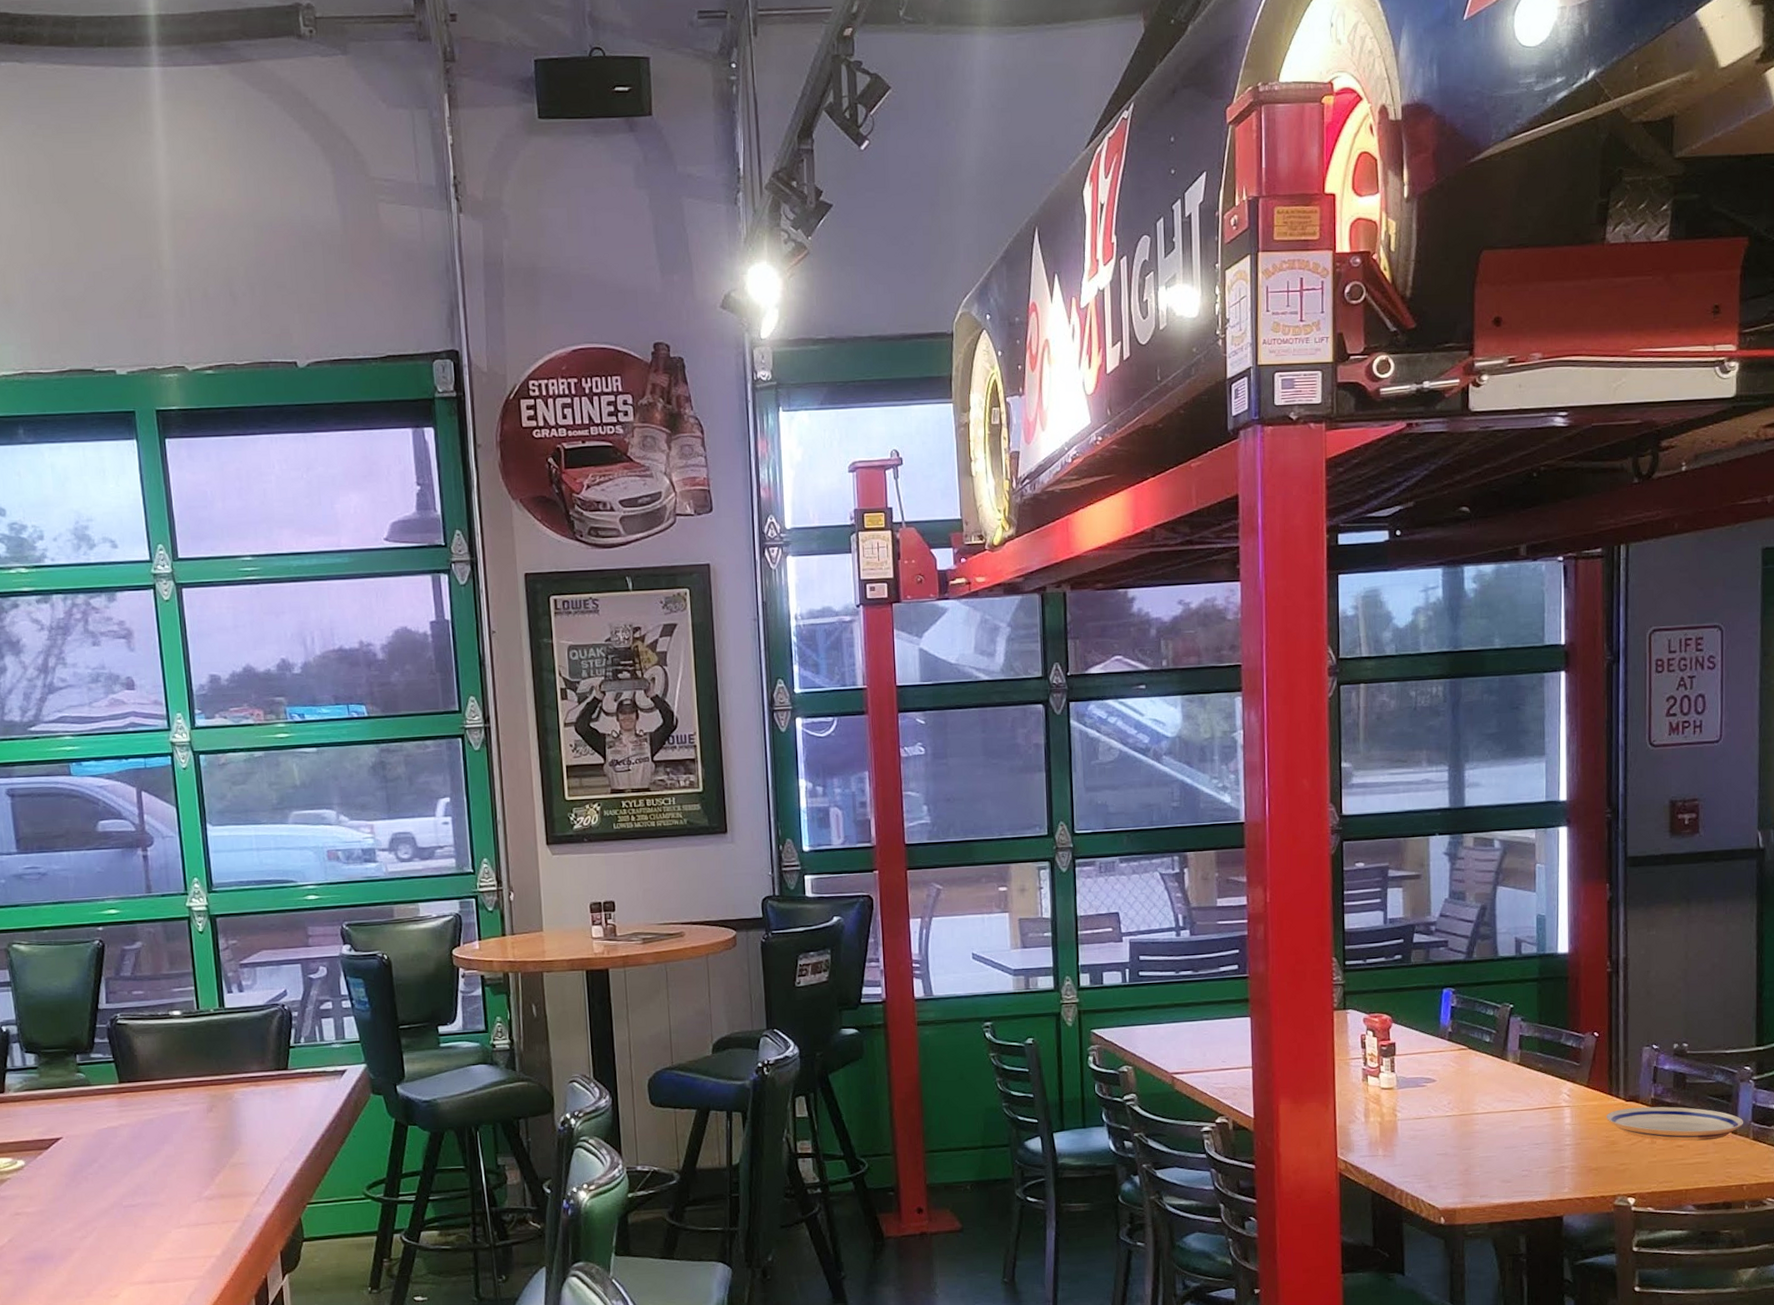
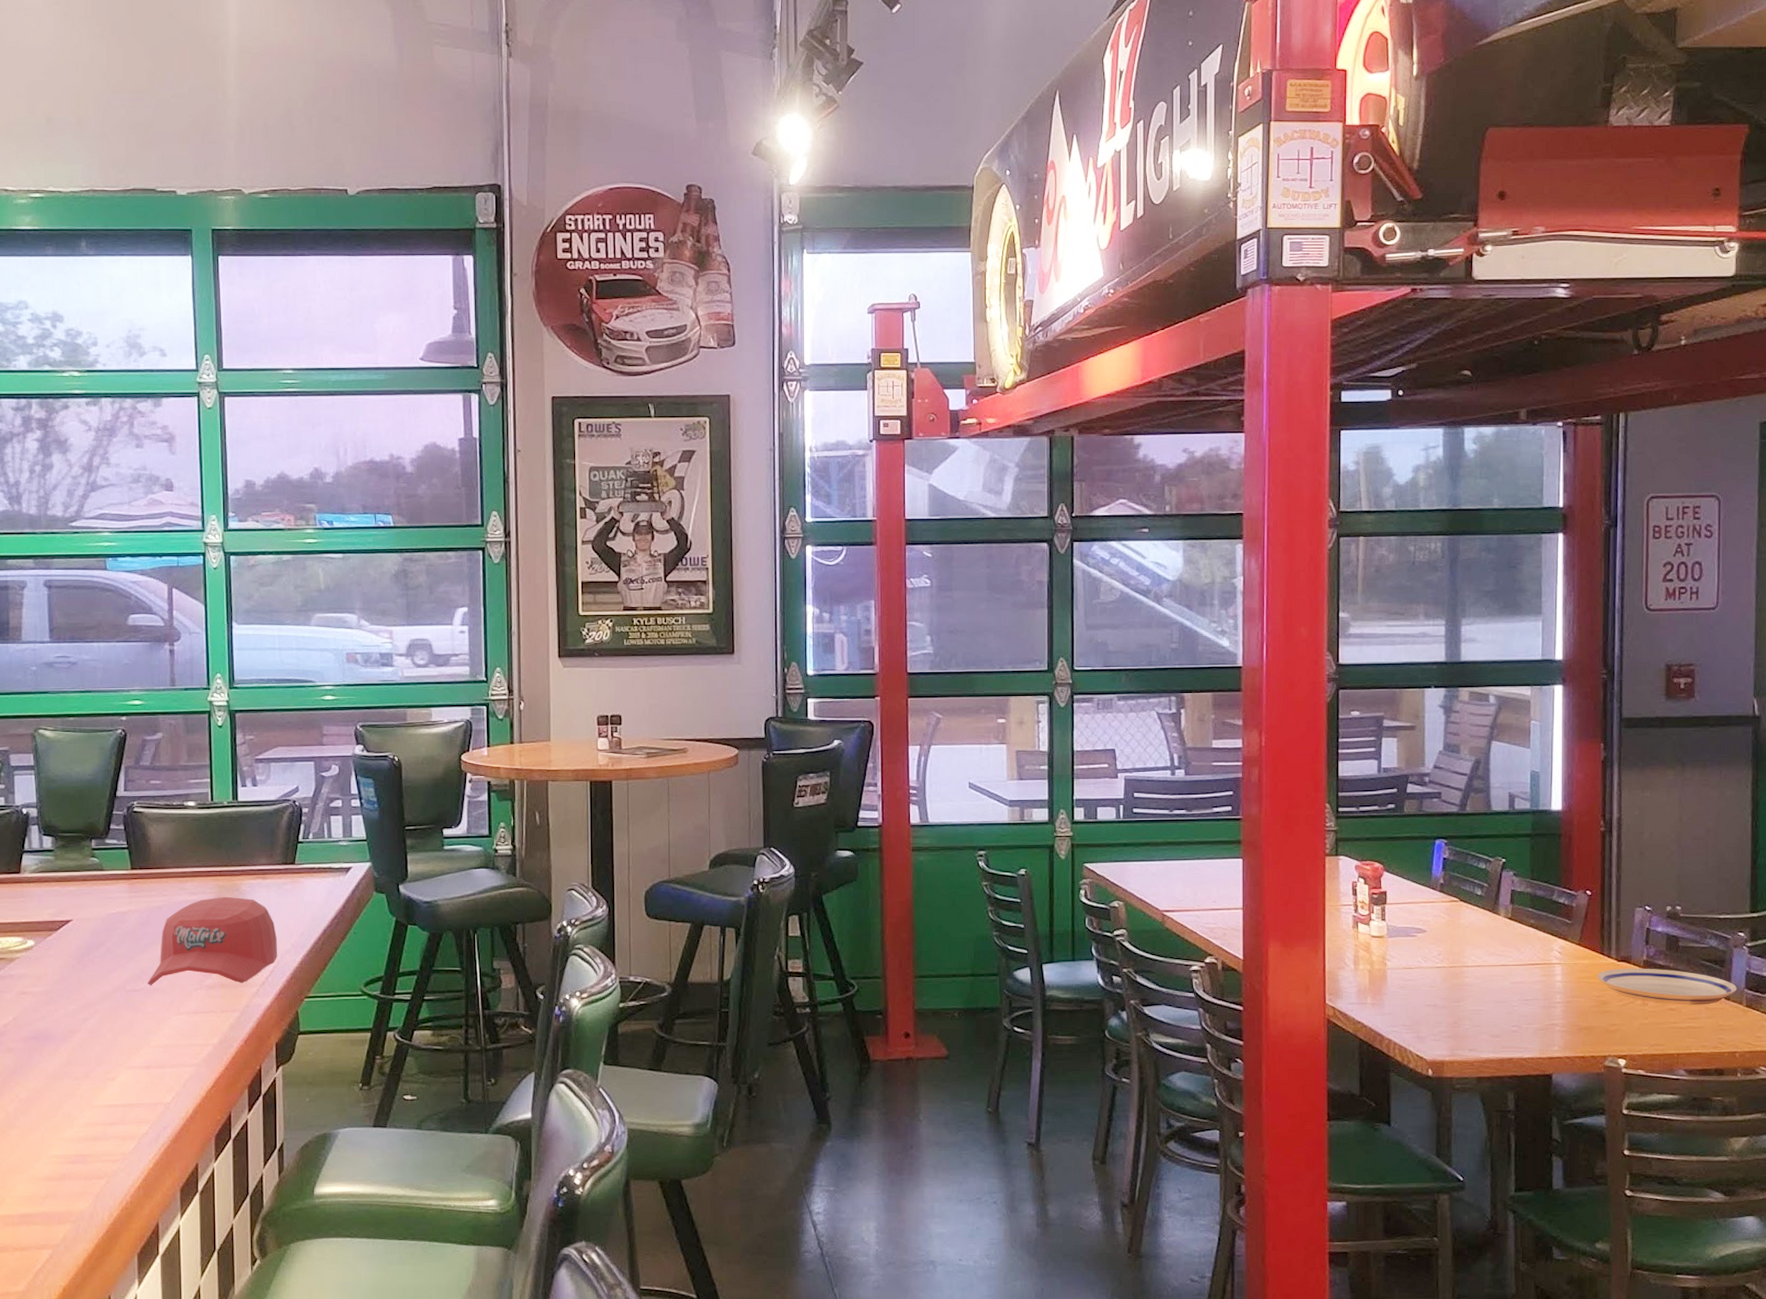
baseball cap: none [144,1105,276,1200] -> present [147,896,277,985]

